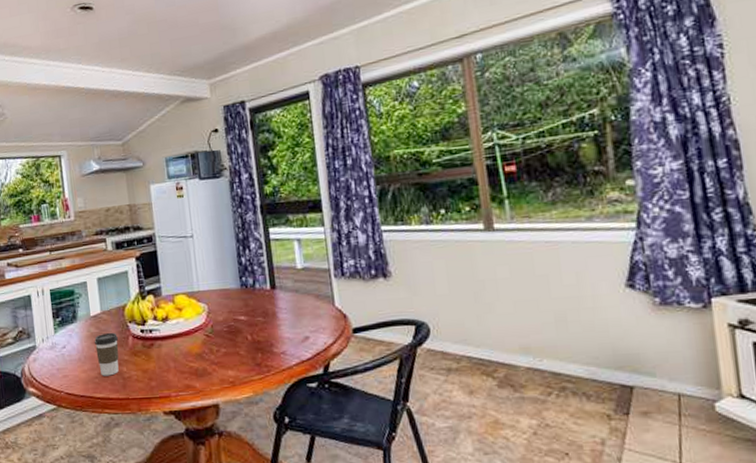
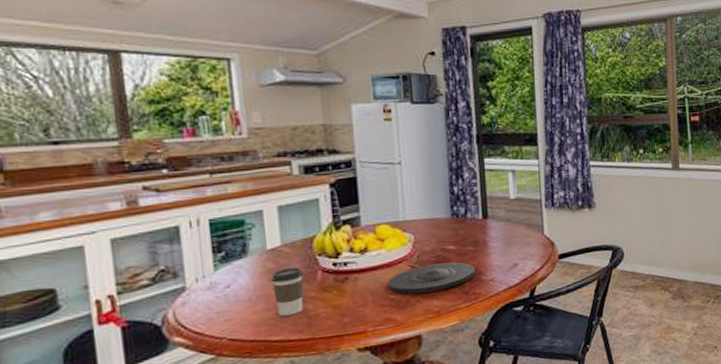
plate: none [187,333,266,363] -> present [388,262,475,294]

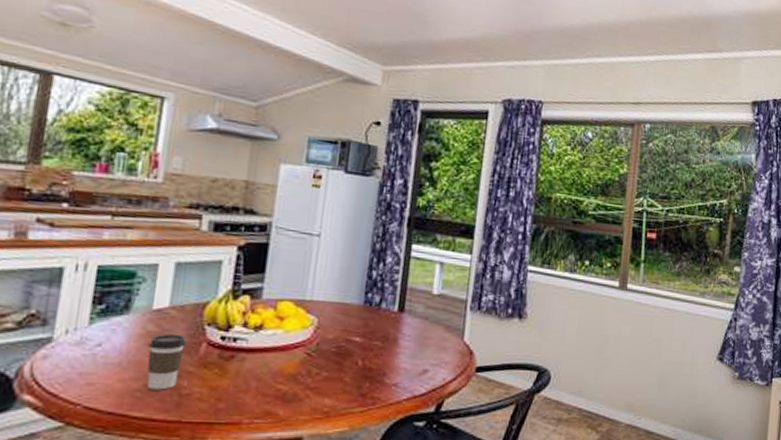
plate: present [388,262,475,294] -> none [277,355,378,388]

